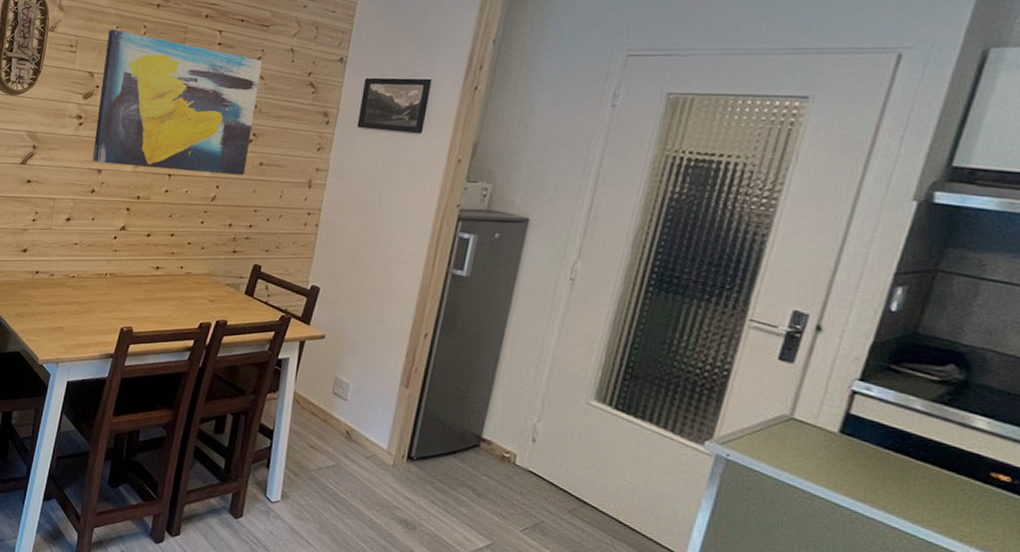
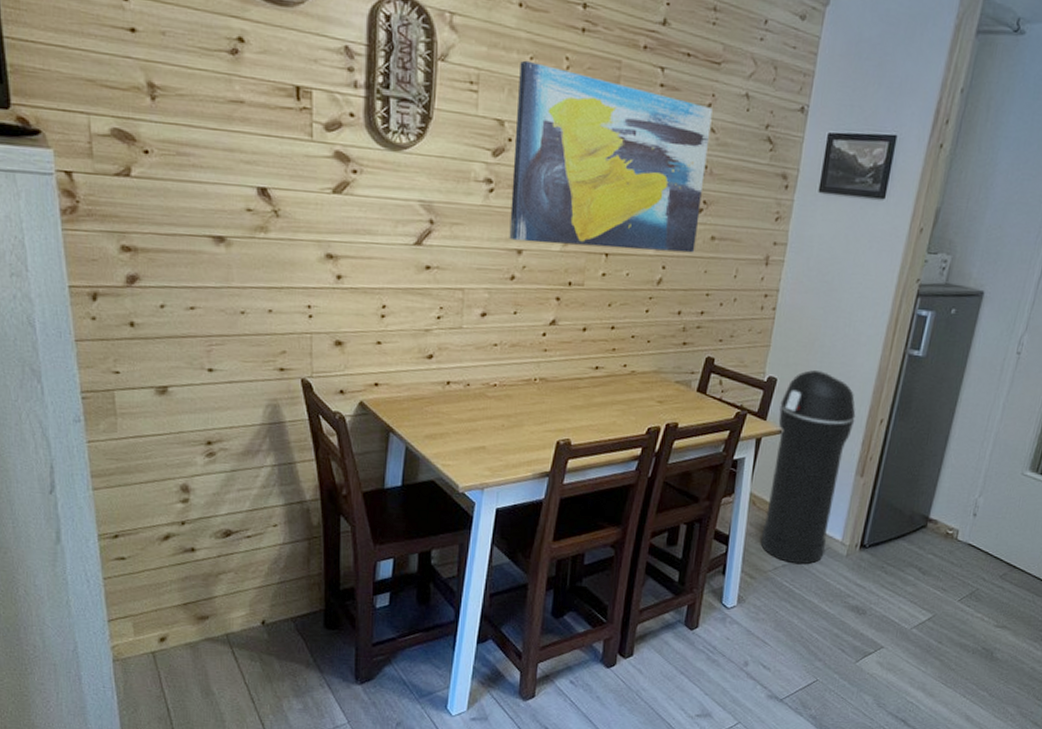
trash can: none [304,282,399,469] -> present [760,370,856,565]

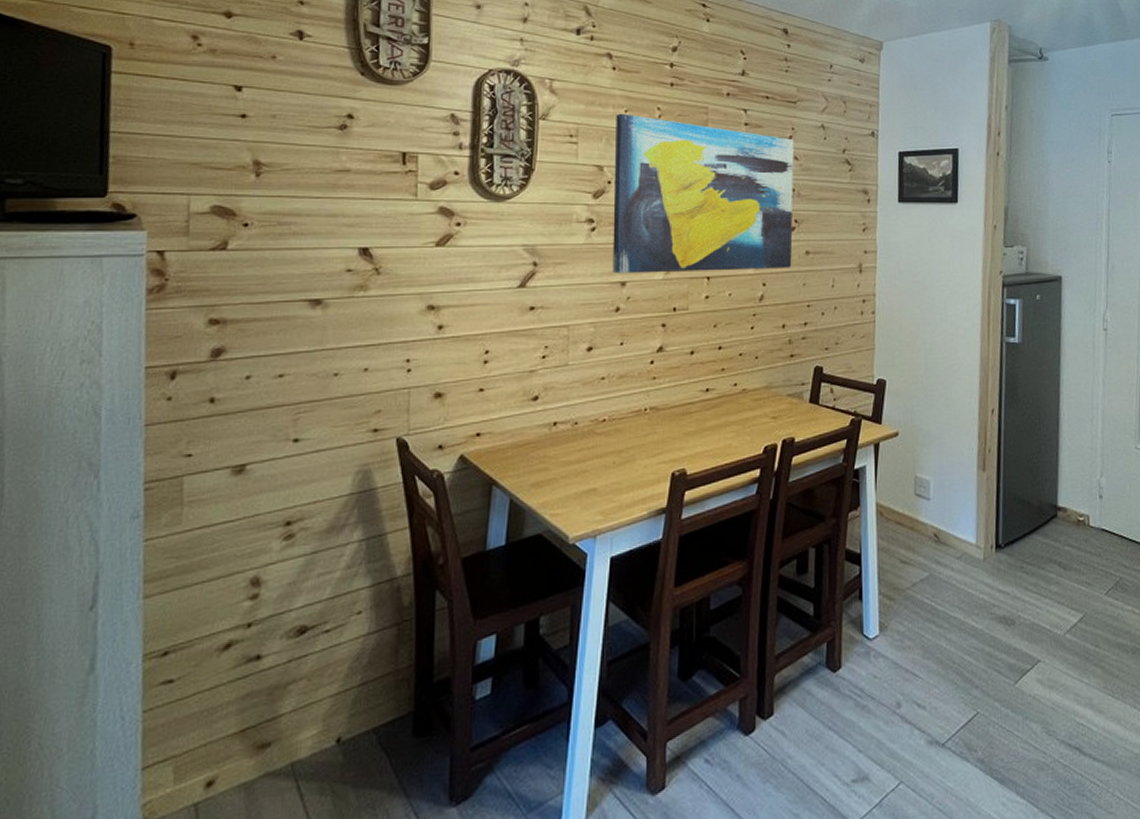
trash can: present [760,370,856,565] -> none [892,368,967,577]

